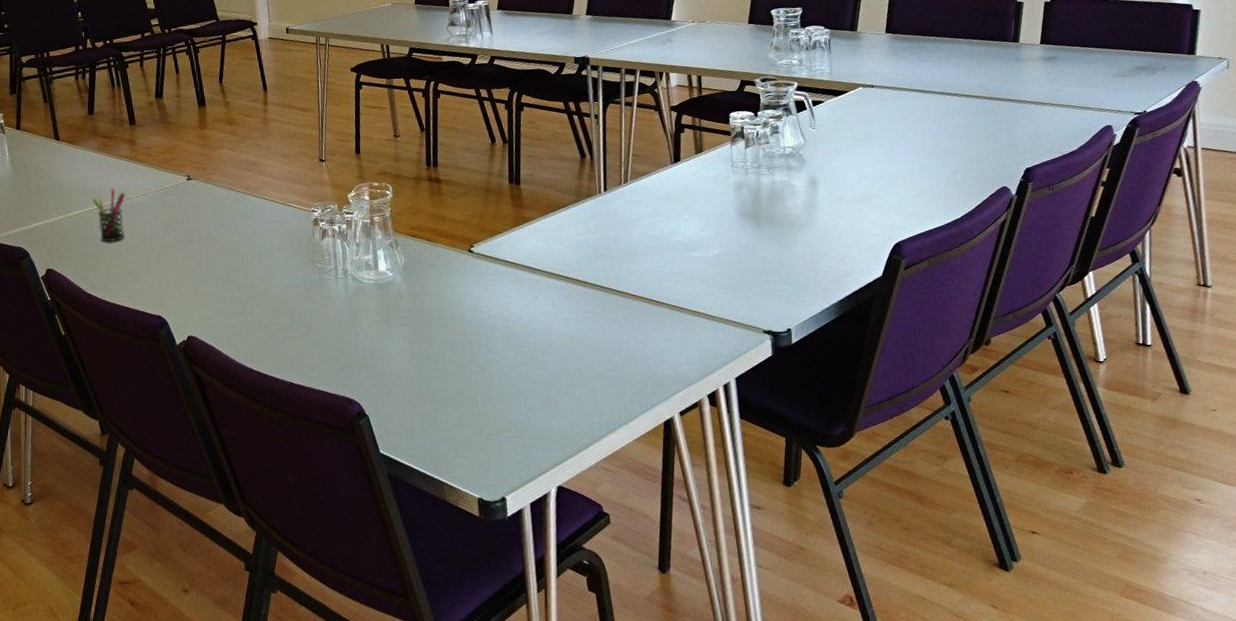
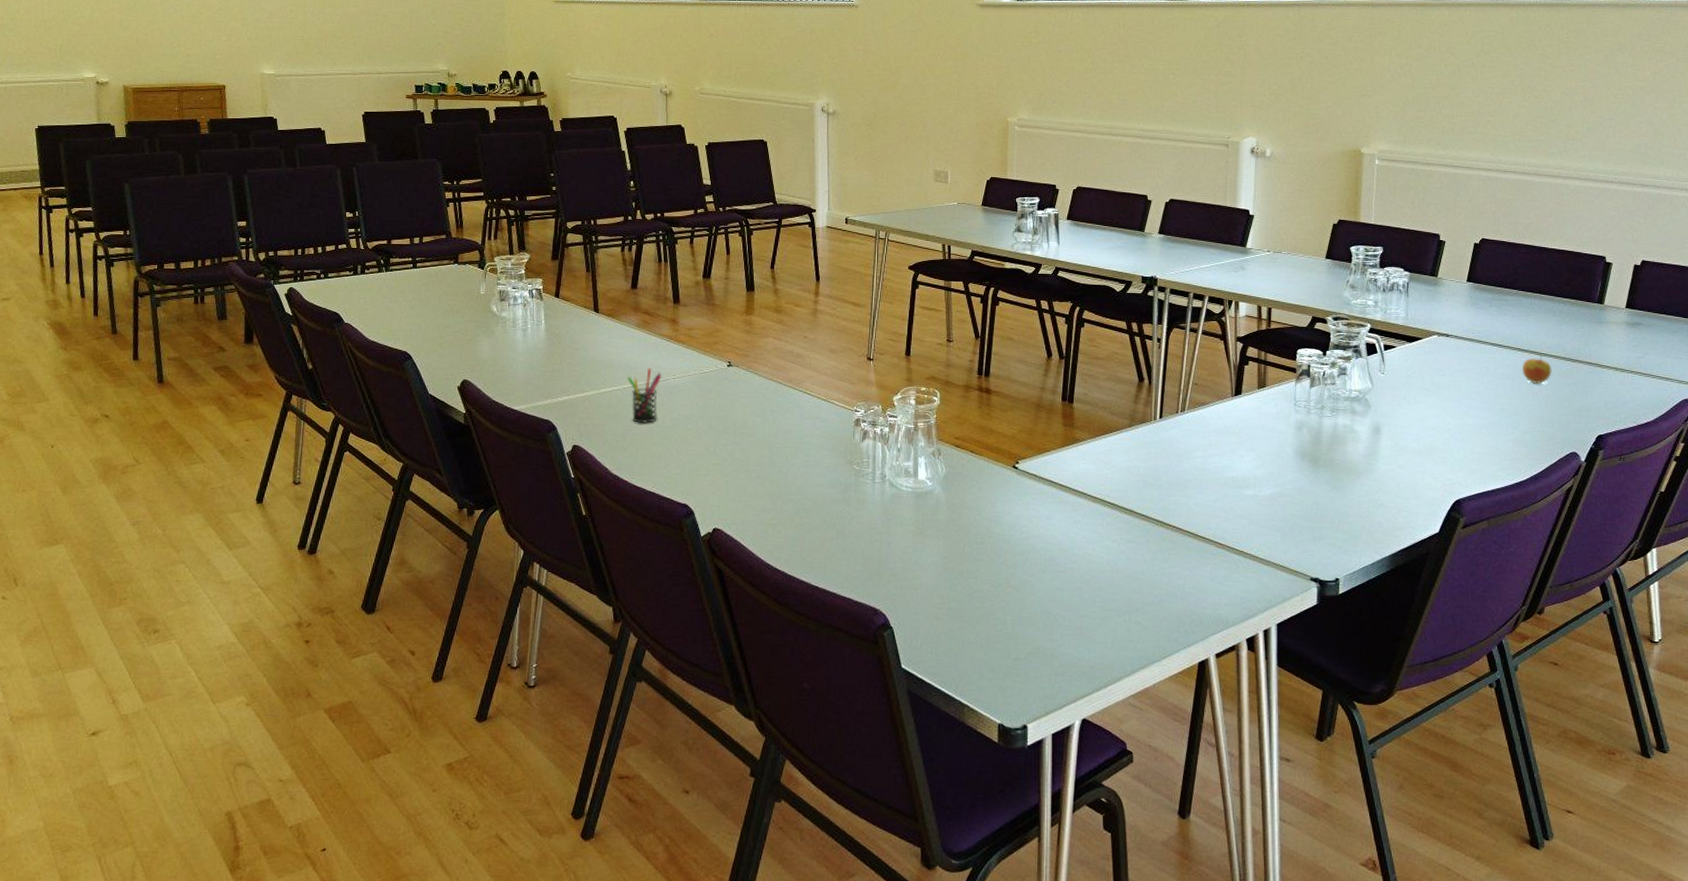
apple: none [946,96,976,125] -> present [1522,354,1552,385]

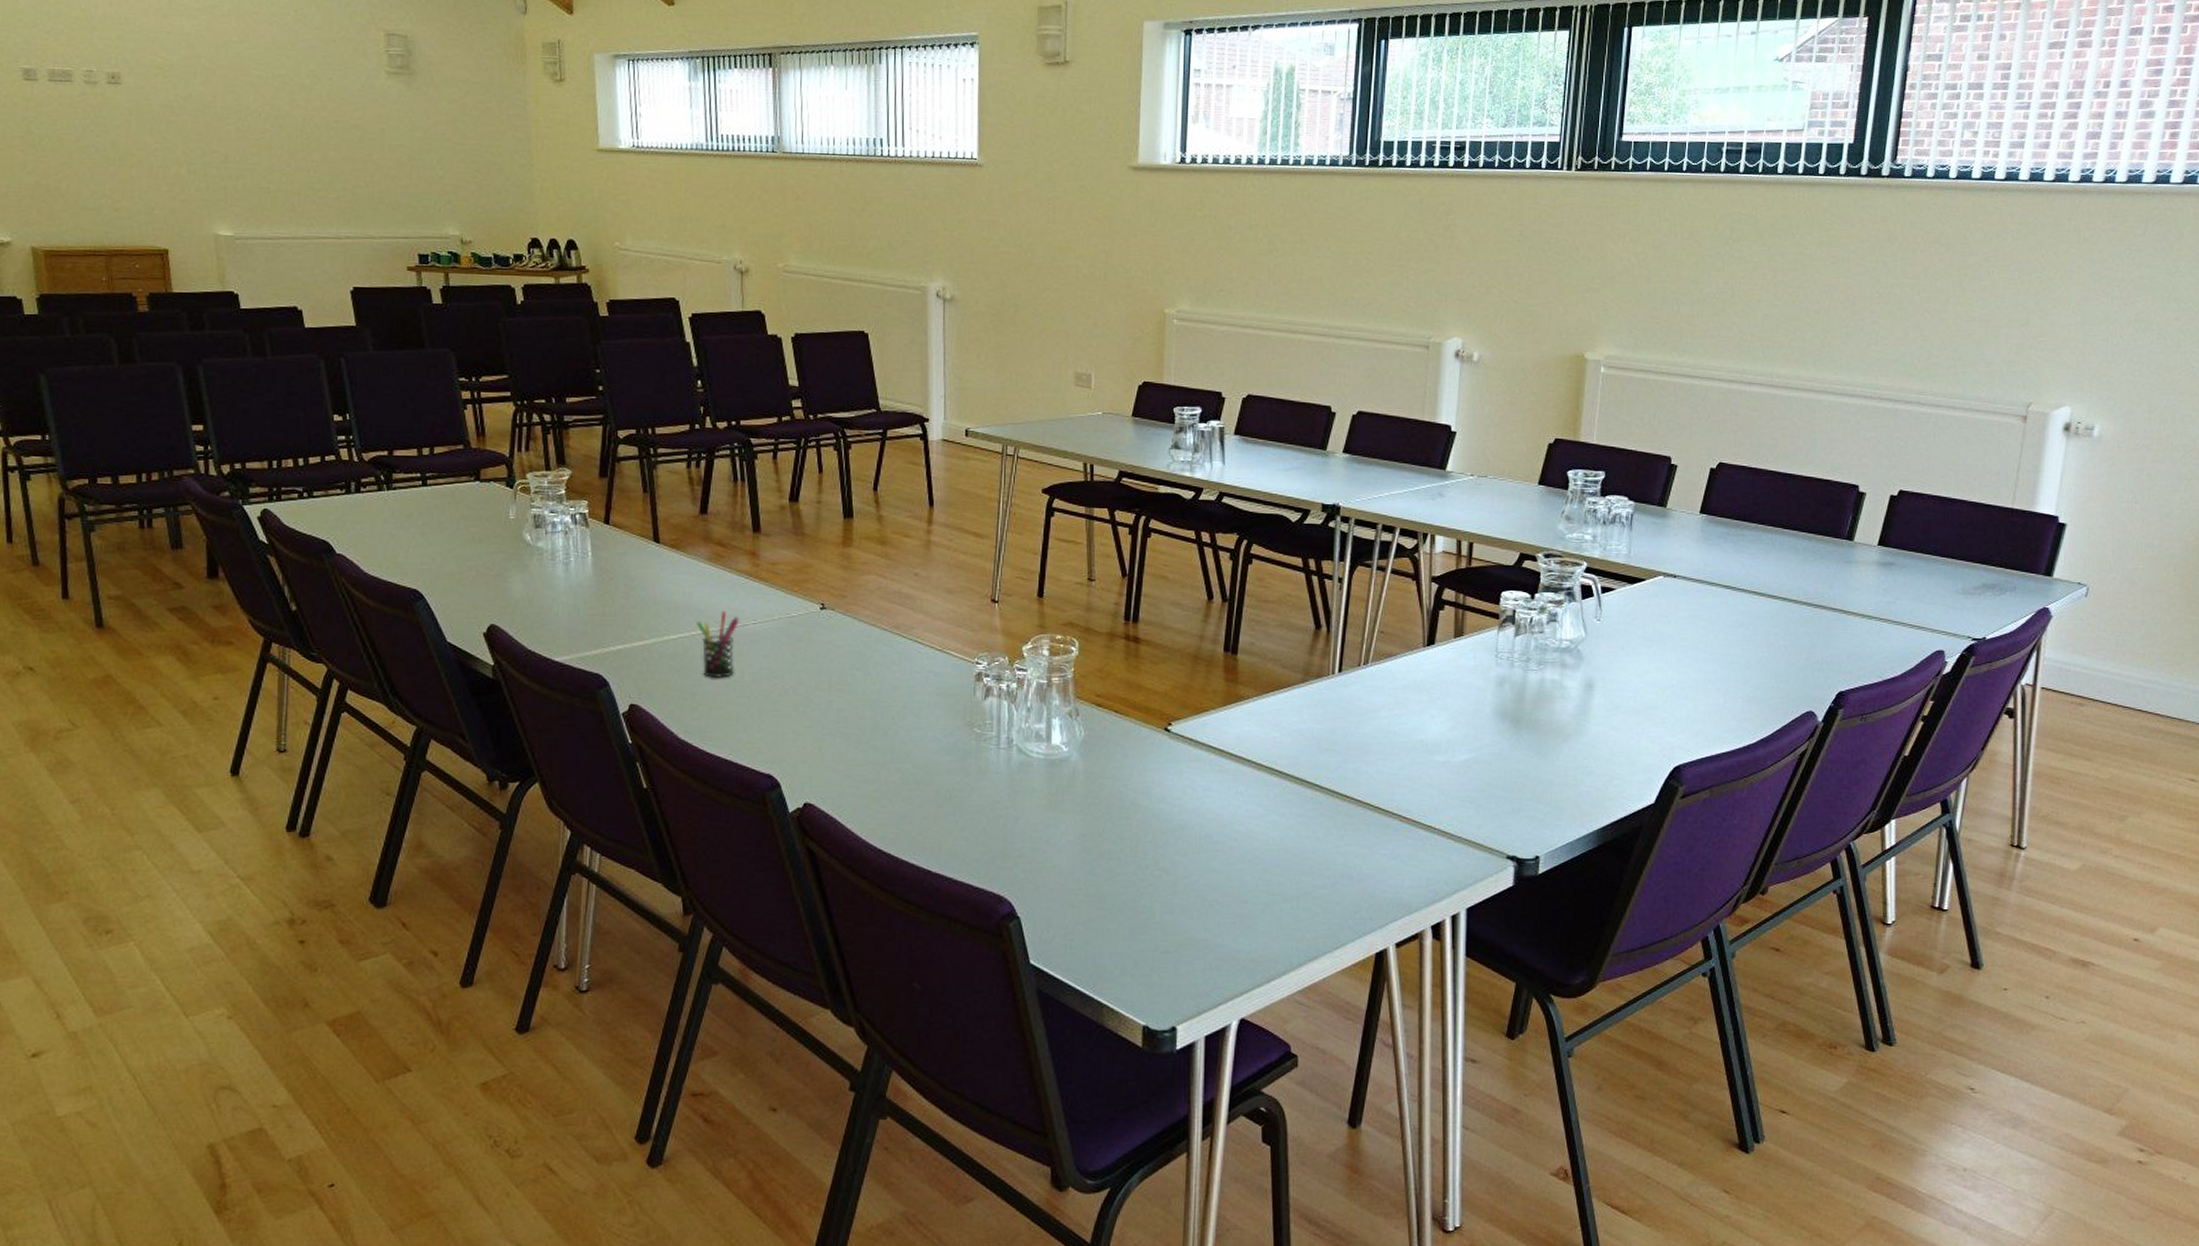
apple: present [1522,354,1552,385] -> none [1757,598,1791,634]

